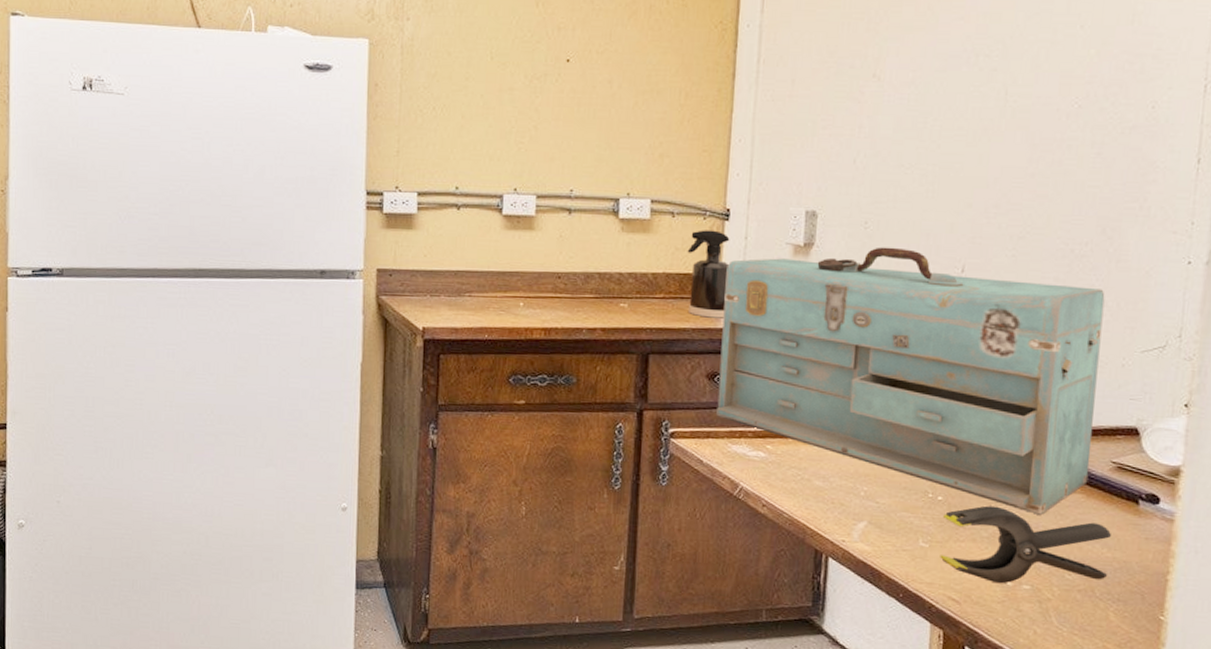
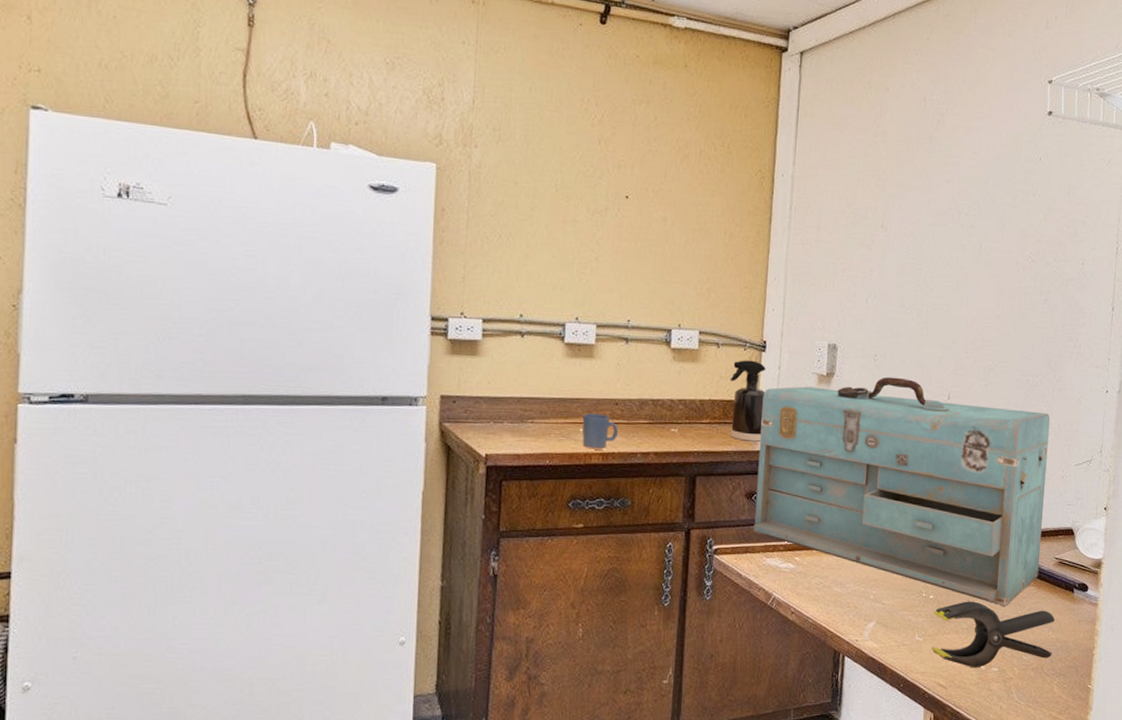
mug: none [522,287,561,325] -> present [582,413,618,450]

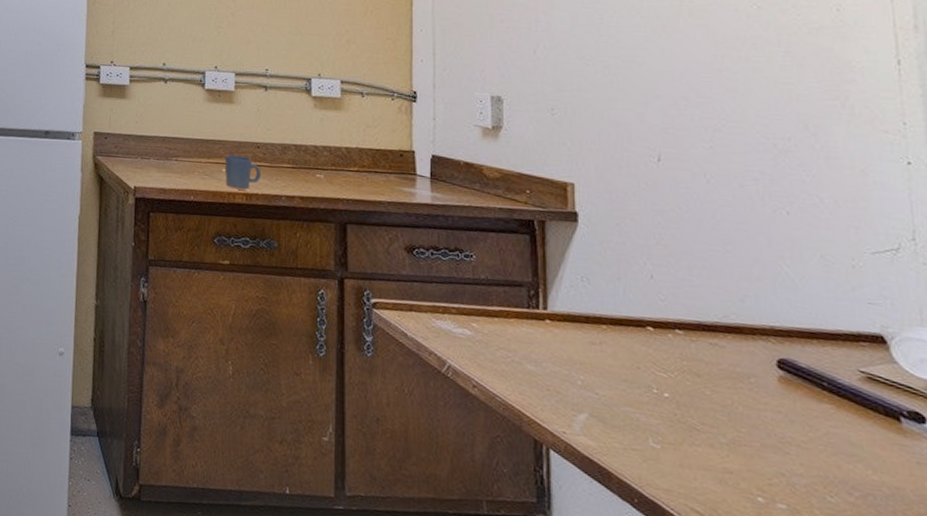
spray bottle: present [730,360,766,442] -> none [378,109,420,194]
toolbox: present [754,377,1050,606] -> none [417,133,835,424]
clamp: present [931,601,1056,668] -> none [673,407,879,507]

